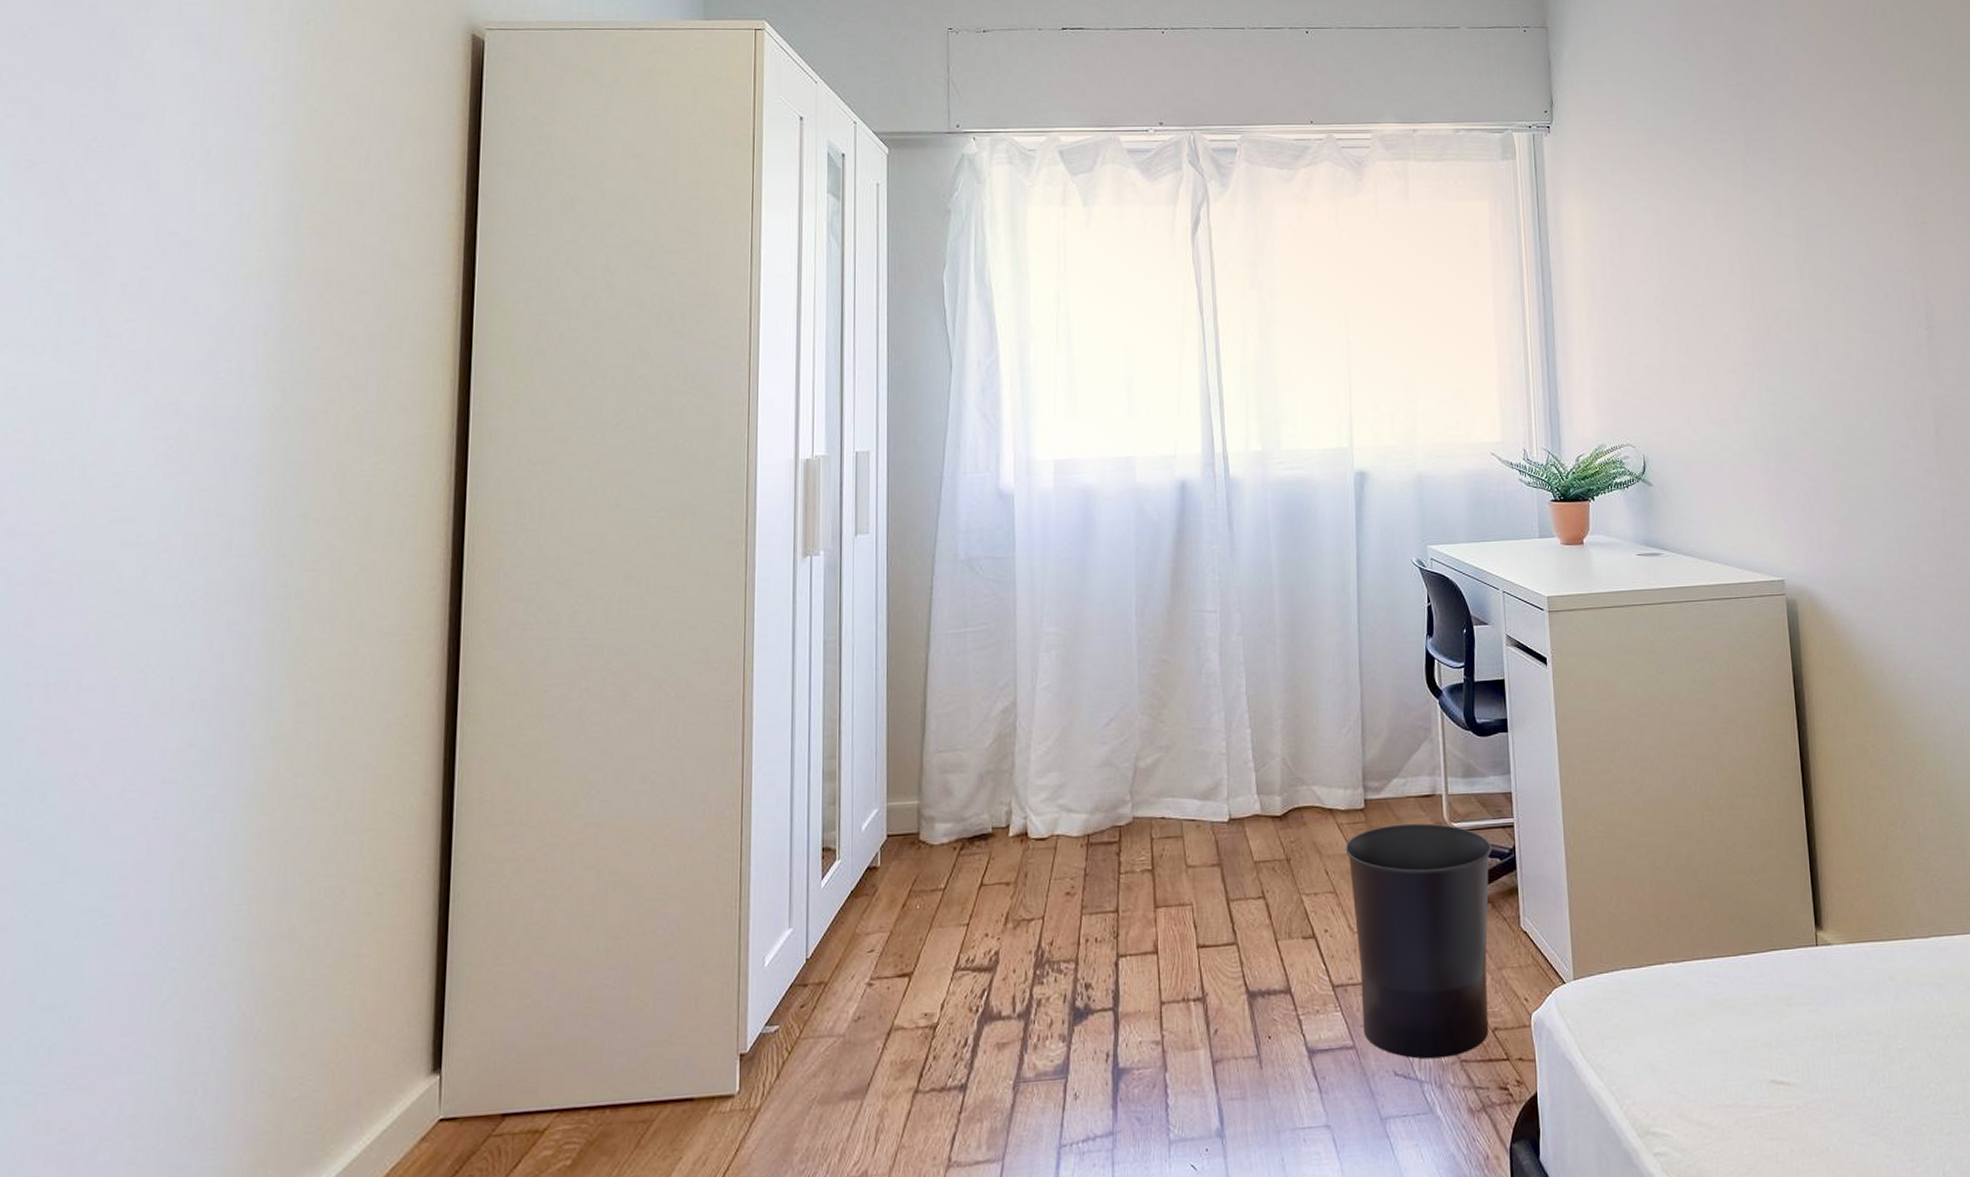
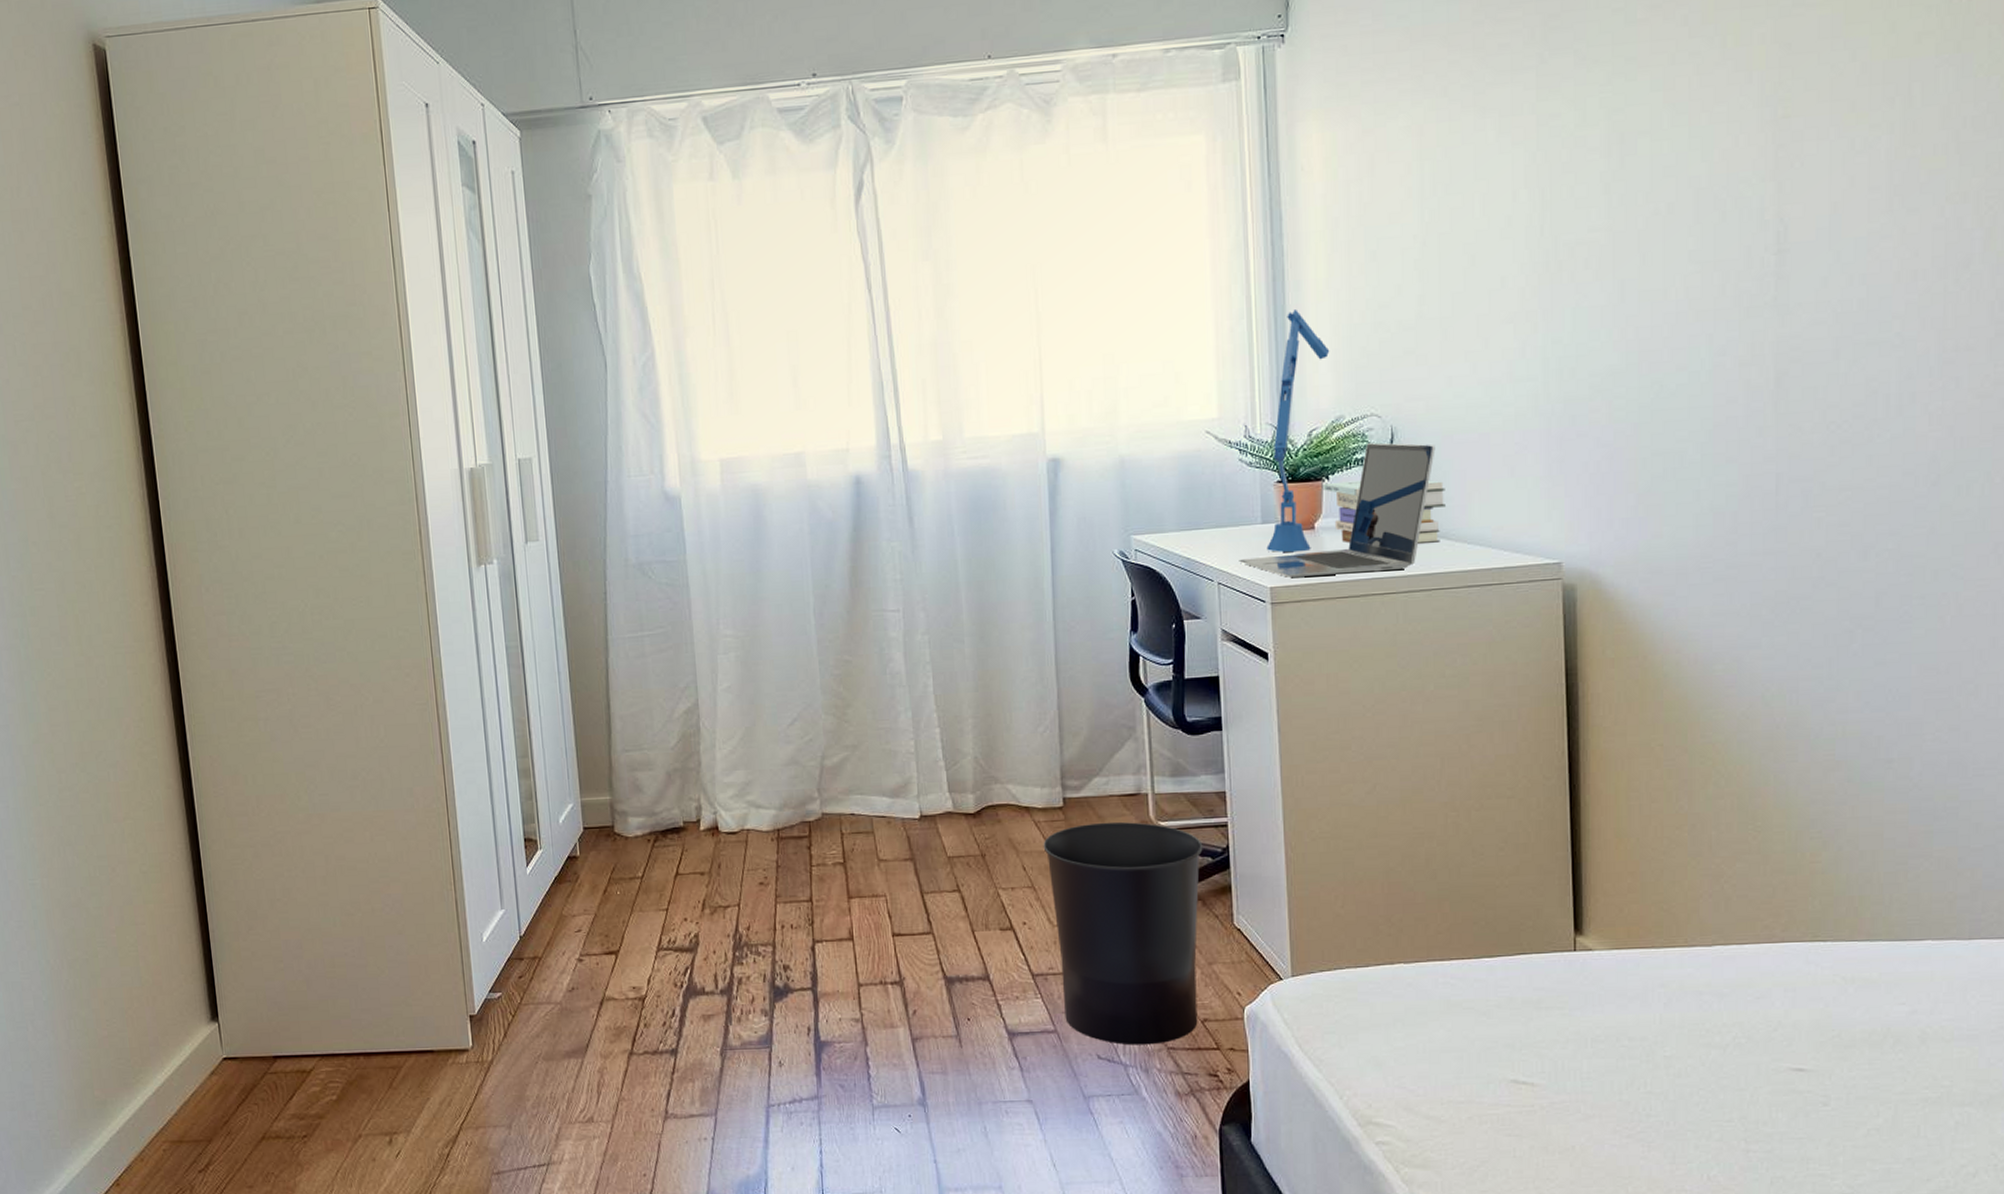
laptop: none [1520,469,1680,589] -> present [1239,442,1435,579]
desk lamp: none [1543,350,1592,565] -> present [1266,308,1330,553]
books: none [1589,502,1690,561] -> present [1323,480,1446,545]

